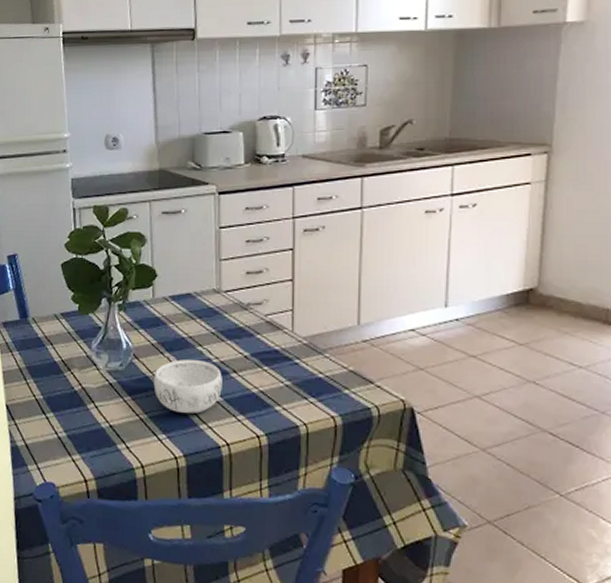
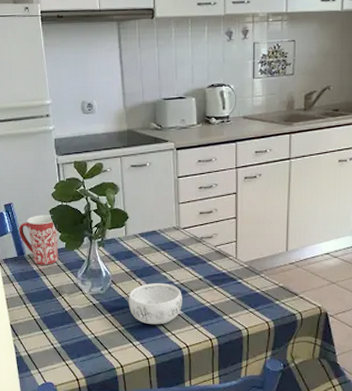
mug: none [23,269,70,332] -> present [19,215,59,265]

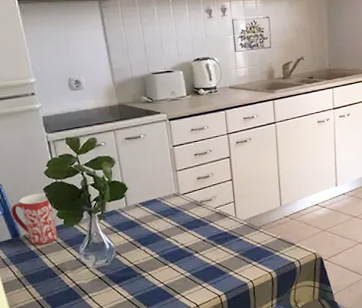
decorative bowl: present [128,282,182,324] -> none [134,248,189,290]

